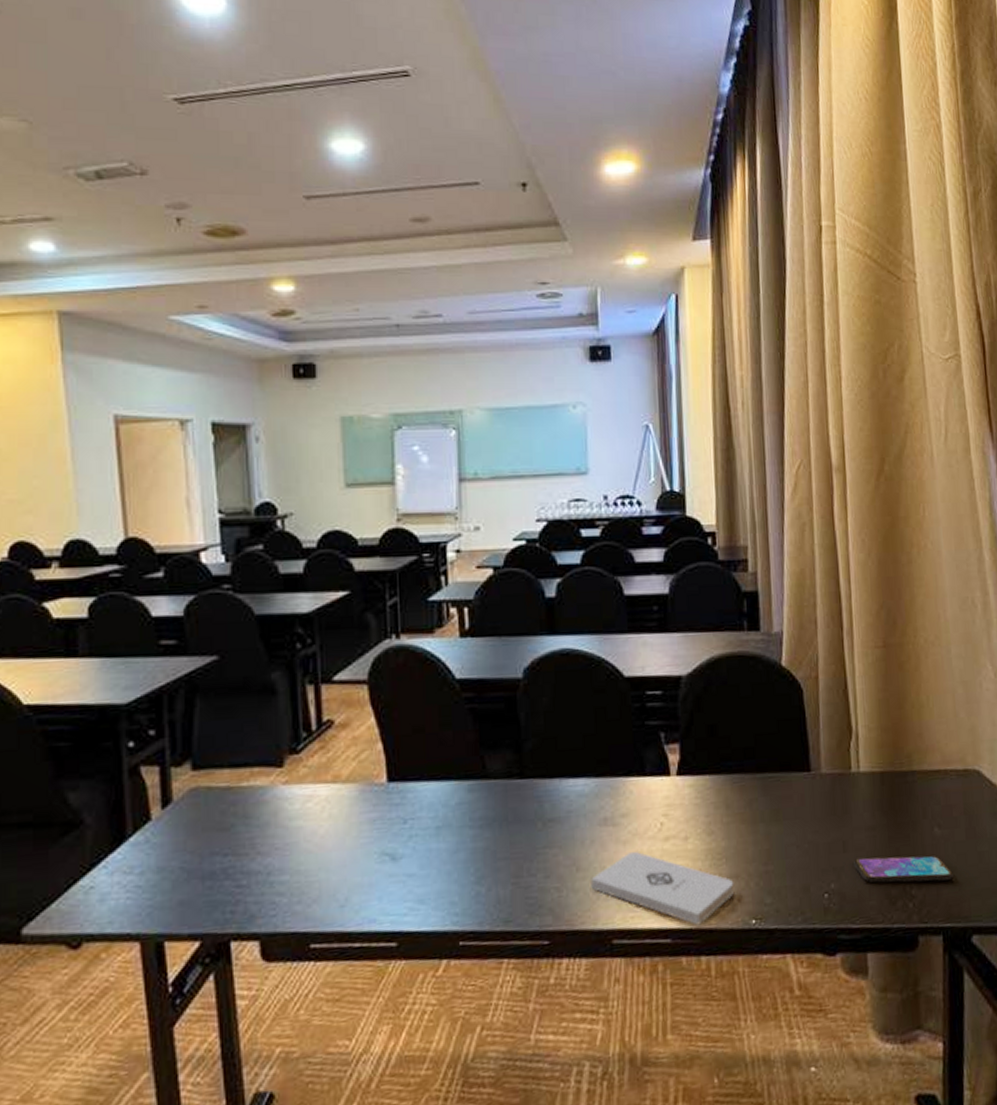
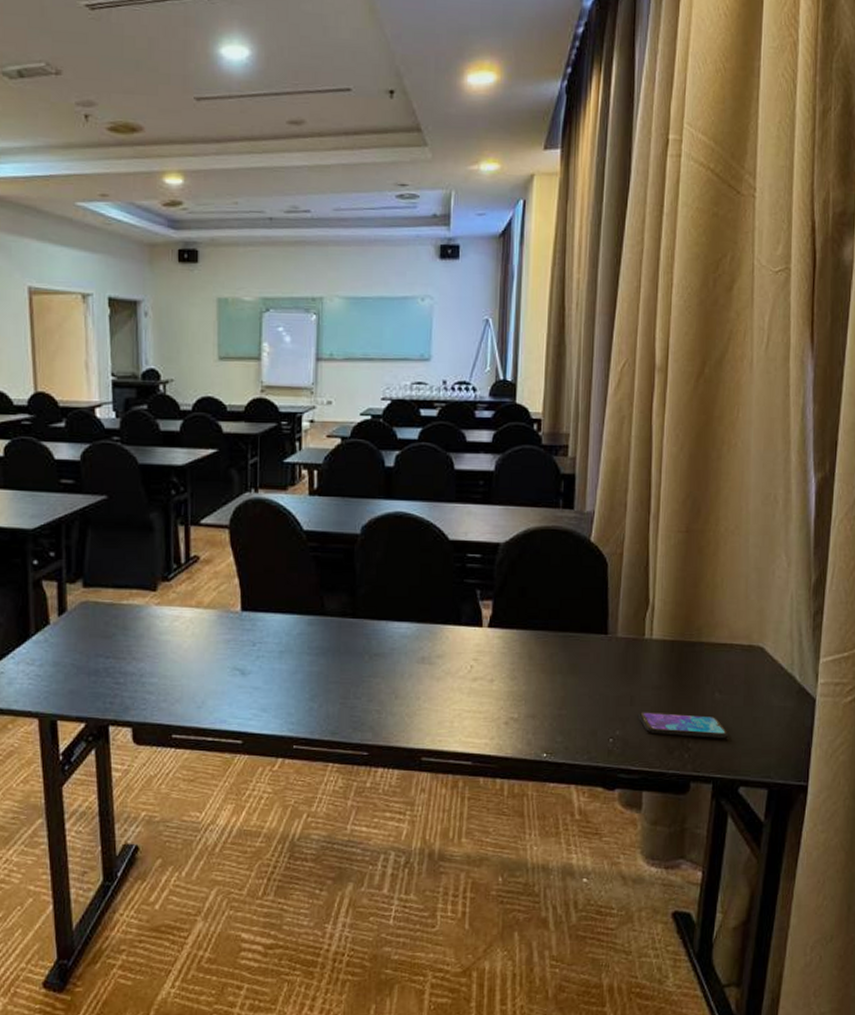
notepad: present [591,852,735,926] -> none [407,688,531,753]

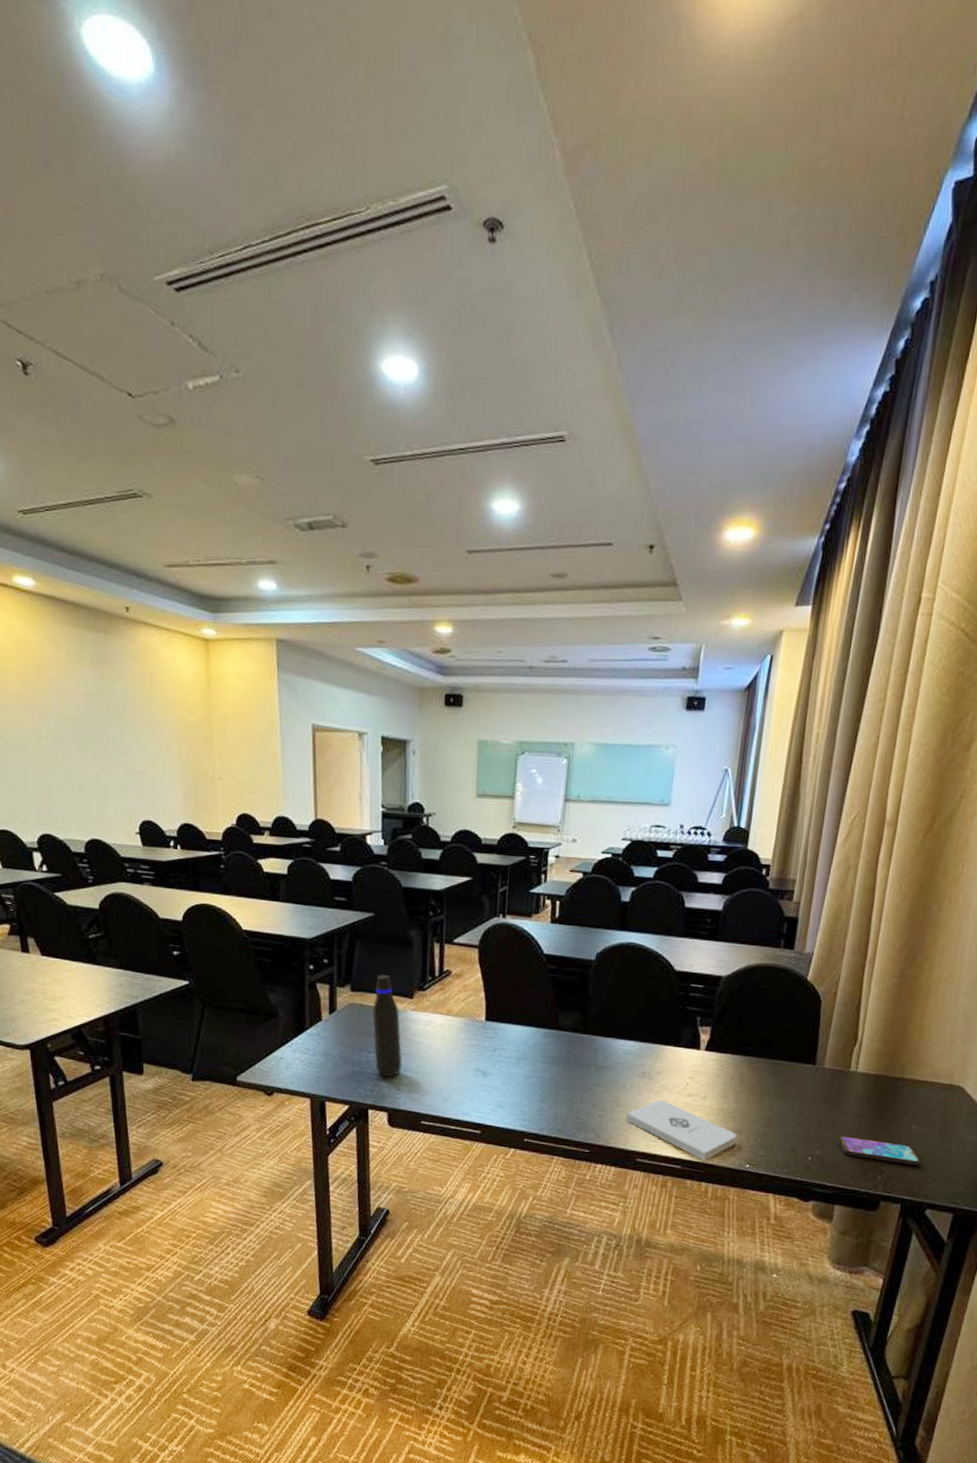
water bottle: none [110,566,147,686] -> present [372,975,402,1078]
notepad: none [407,688,531,753] -> present [626,1100,737,1161]

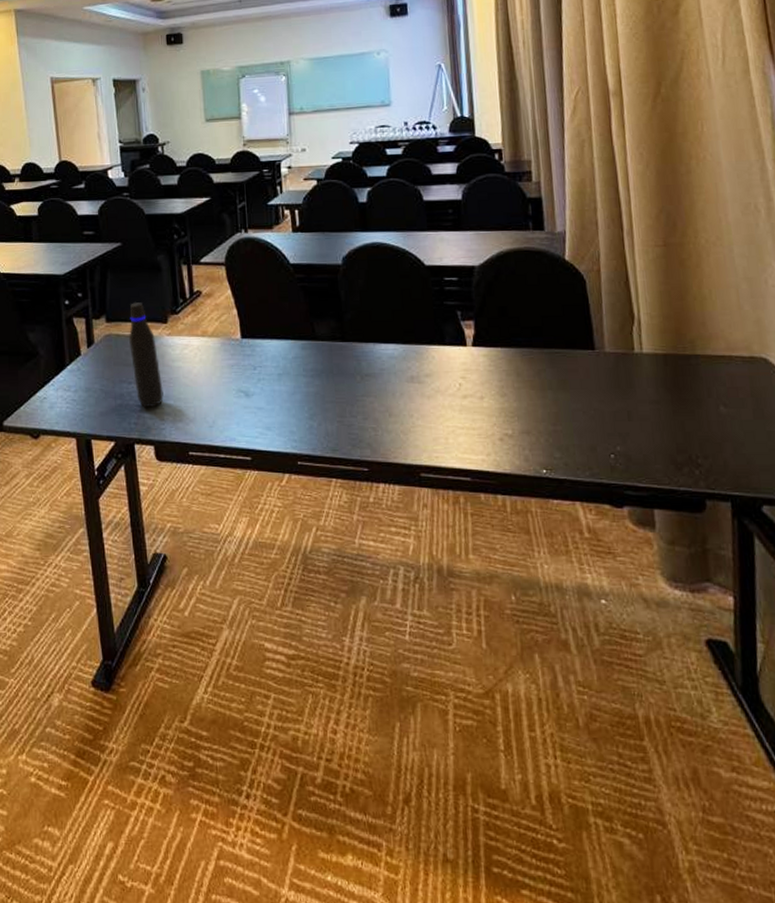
notepad: present [626,1100,737,1161] -> none [401,406,526,469]
smartphone: present [836,1136,921,1165] -> none [638,427,741,453]

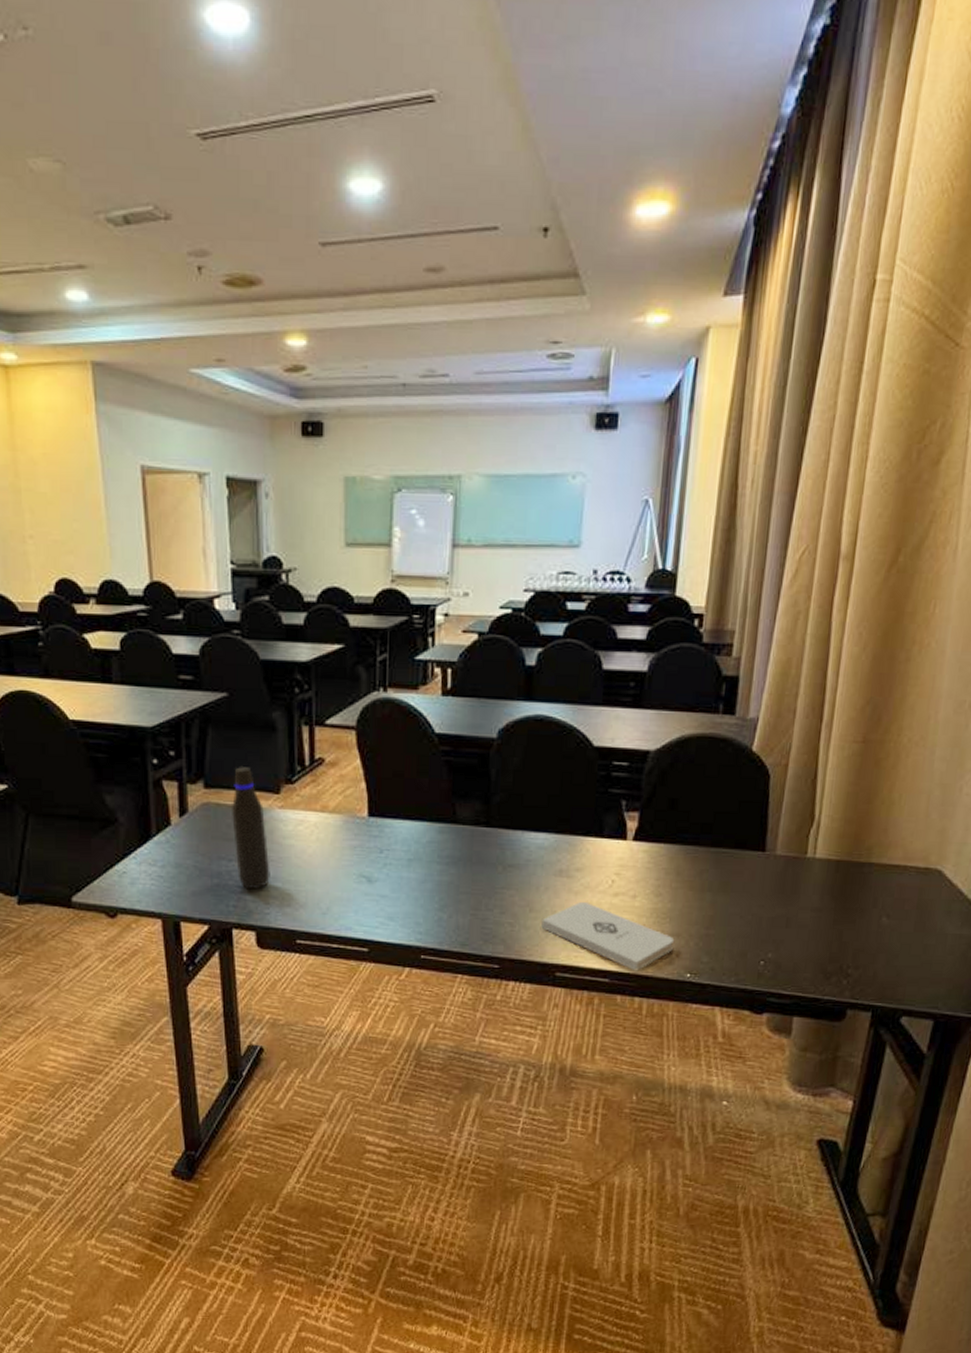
notepad: none [401,406,526,469] -> present [541,902,675,971]

